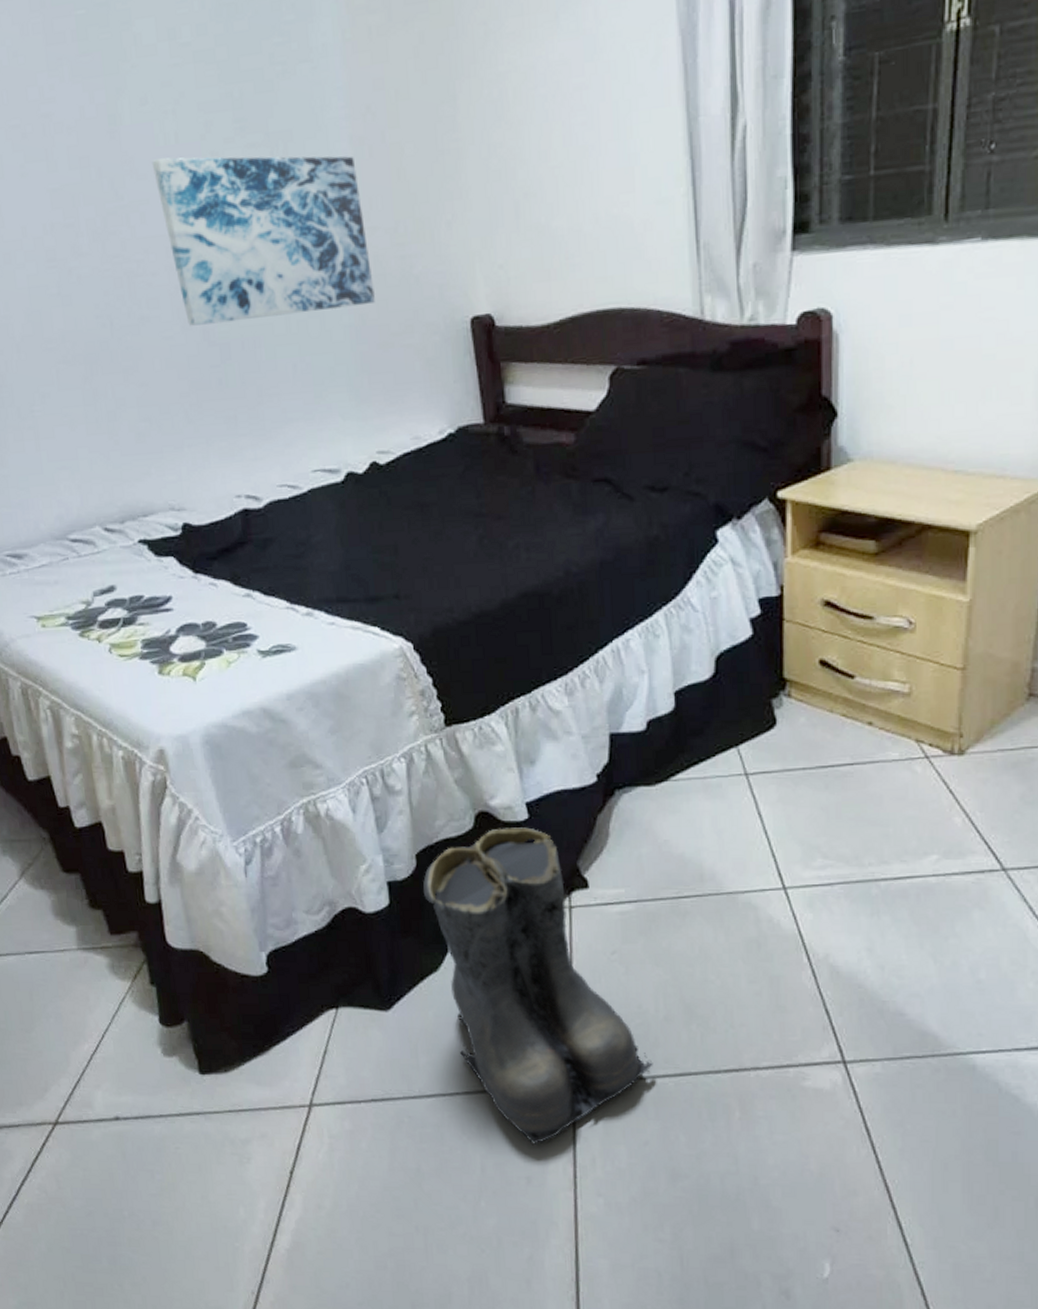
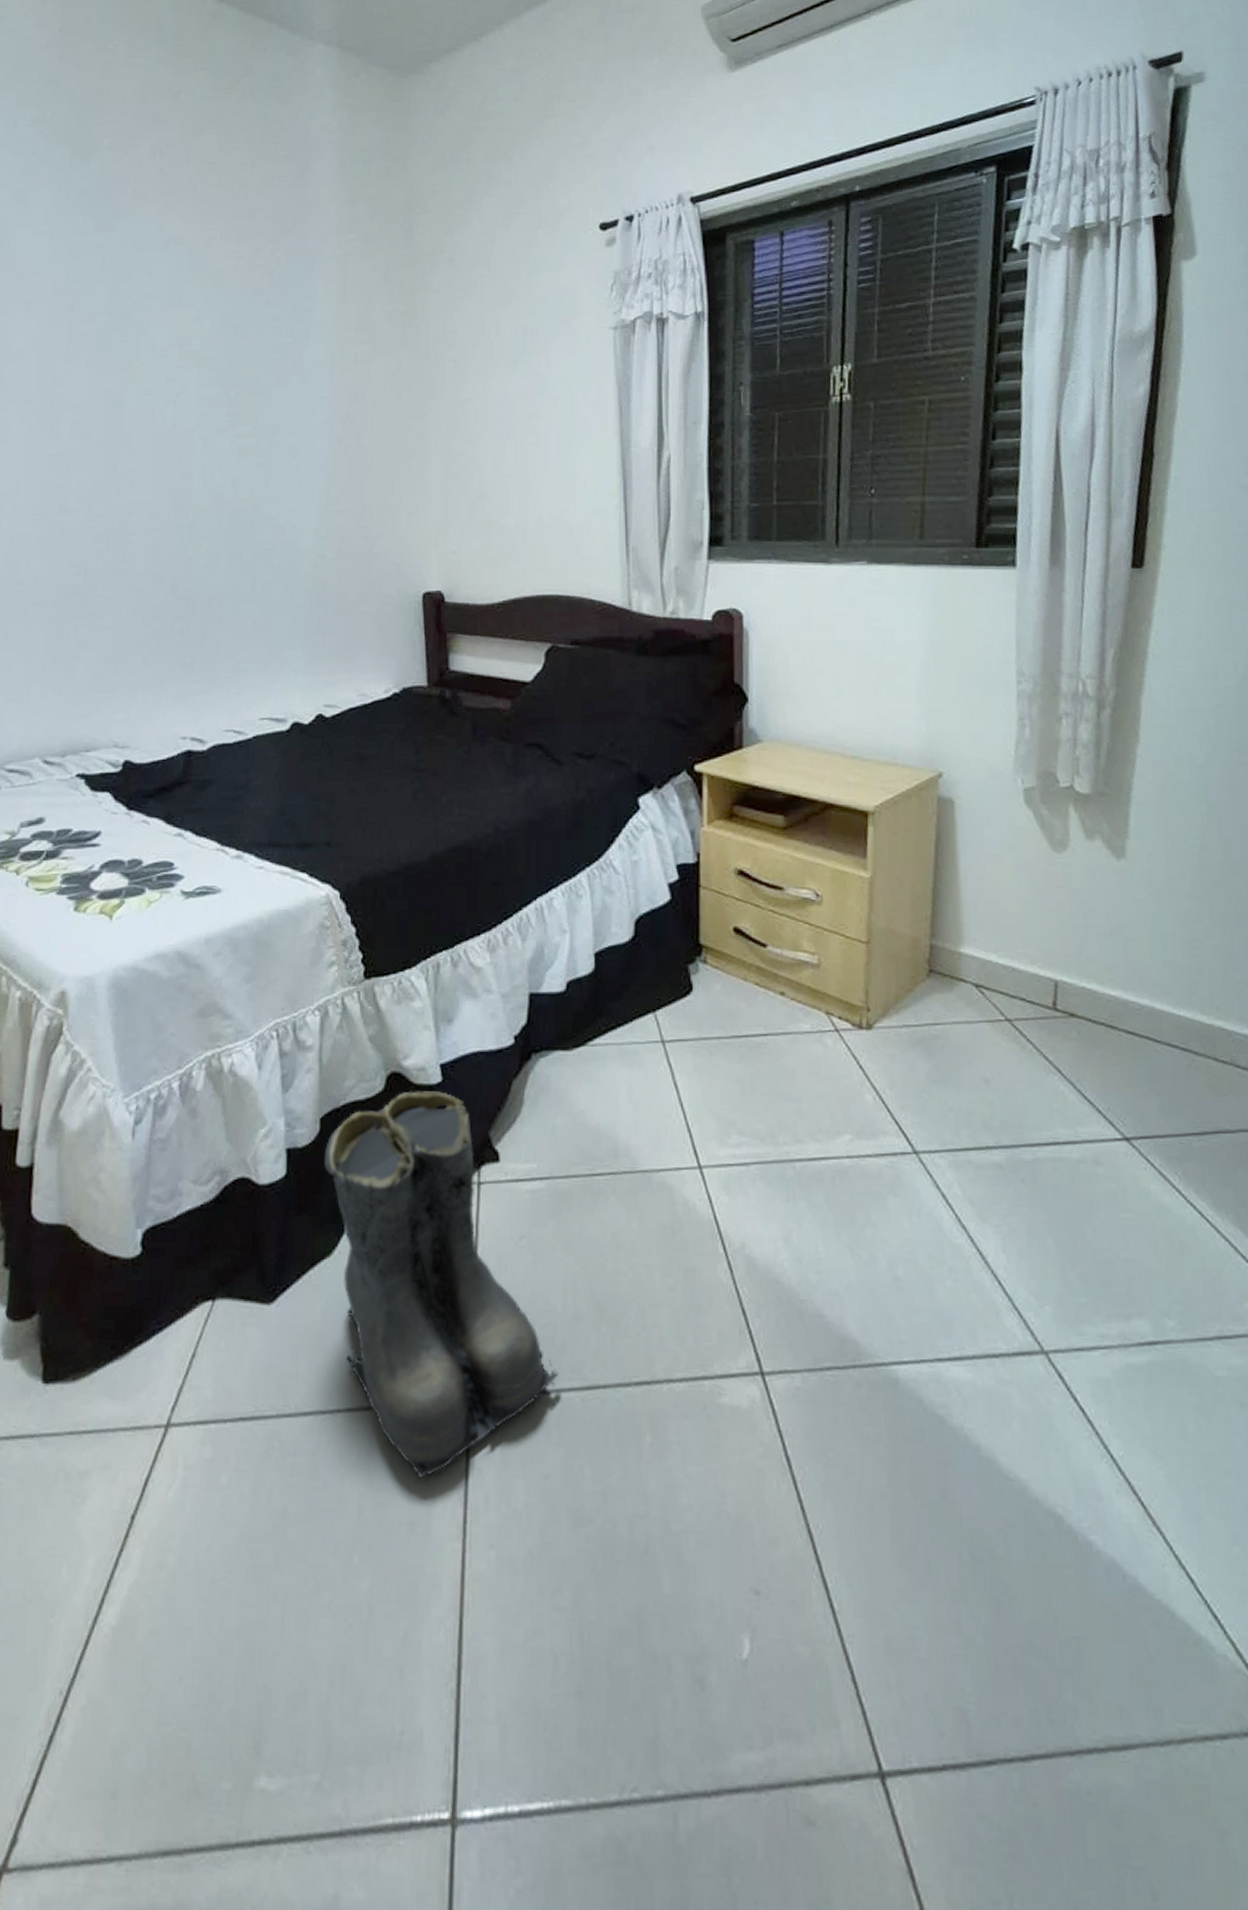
wall art: present [151,156,375,326] -> none [147,439,337,580]

